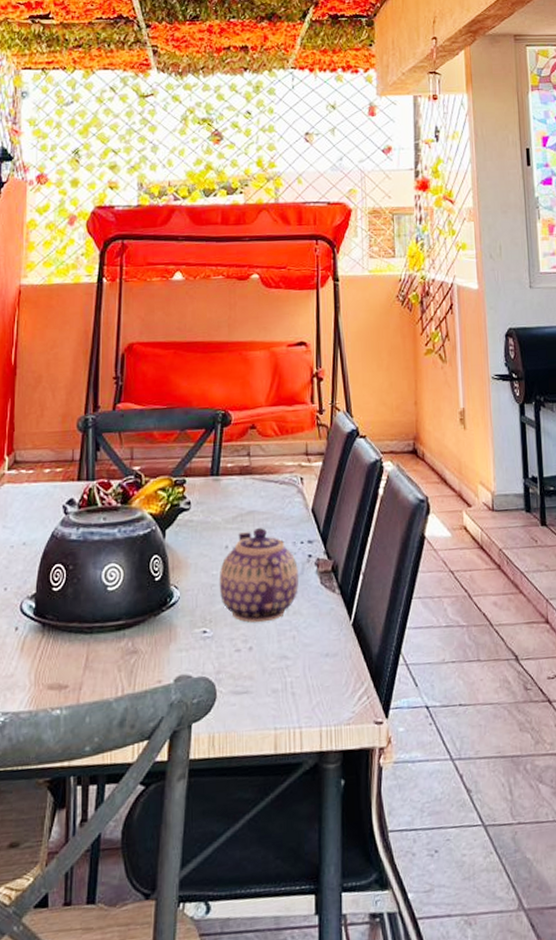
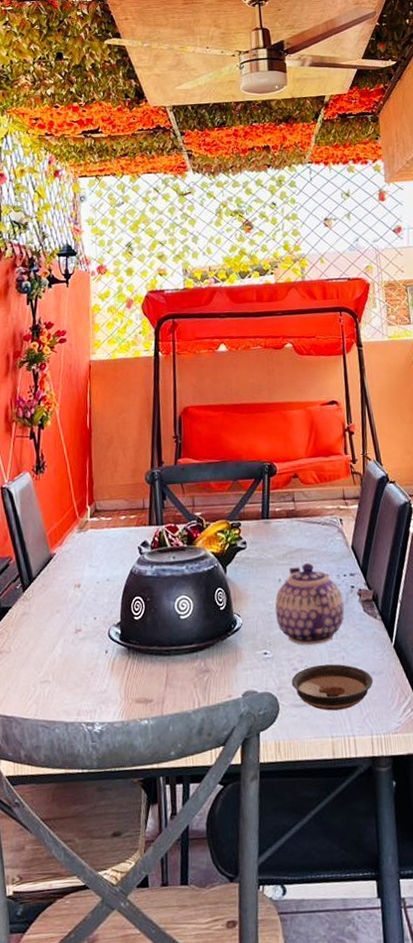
saucer: none [232,644,326,699] -> present [291,664,373,711]

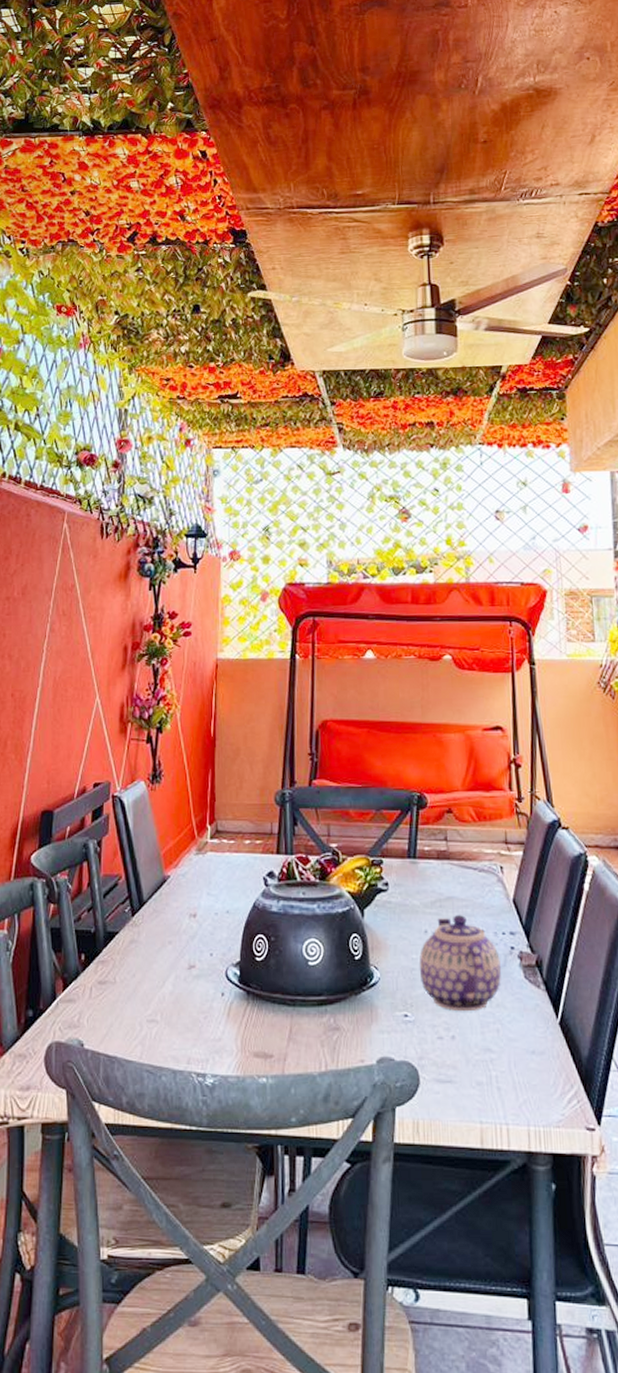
saucer: present [291,664,373,711] -> none [435,1035,532,1092]

